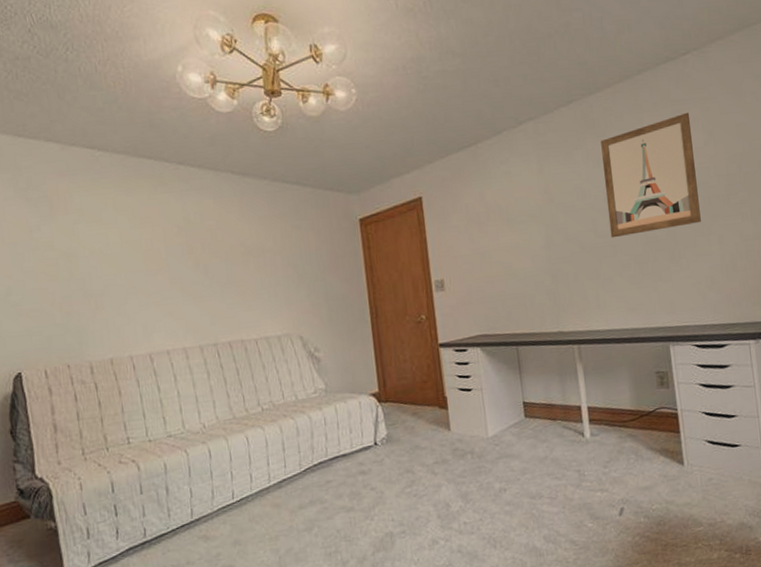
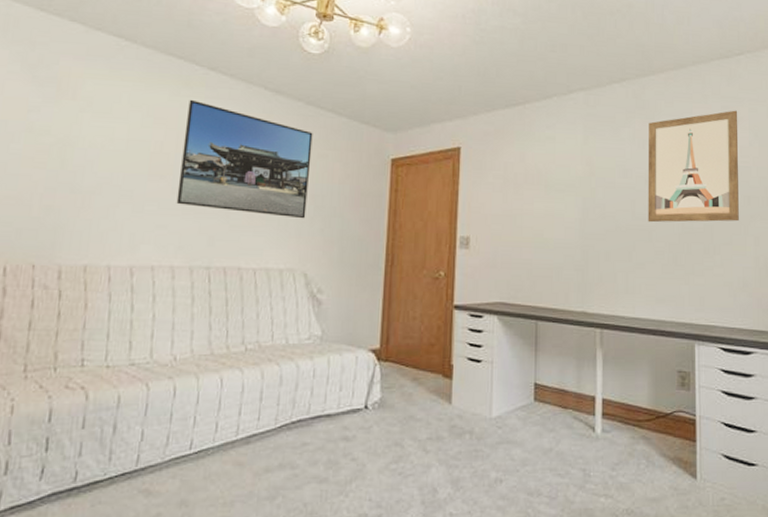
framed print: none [166,195,292,293] -> present [176,99,313,219]

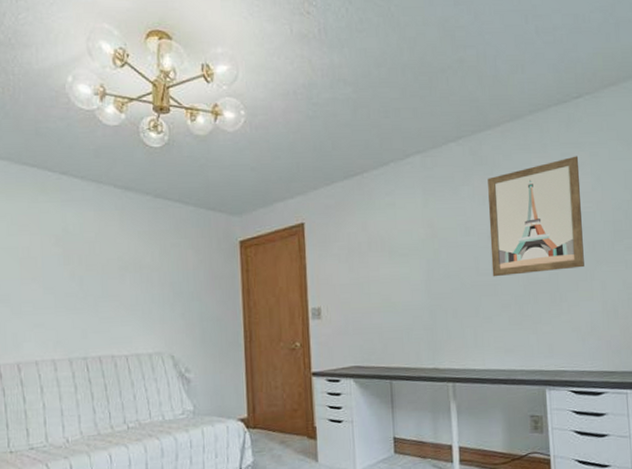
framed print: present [176,99,313,219] -> none [47,204,167,306]

